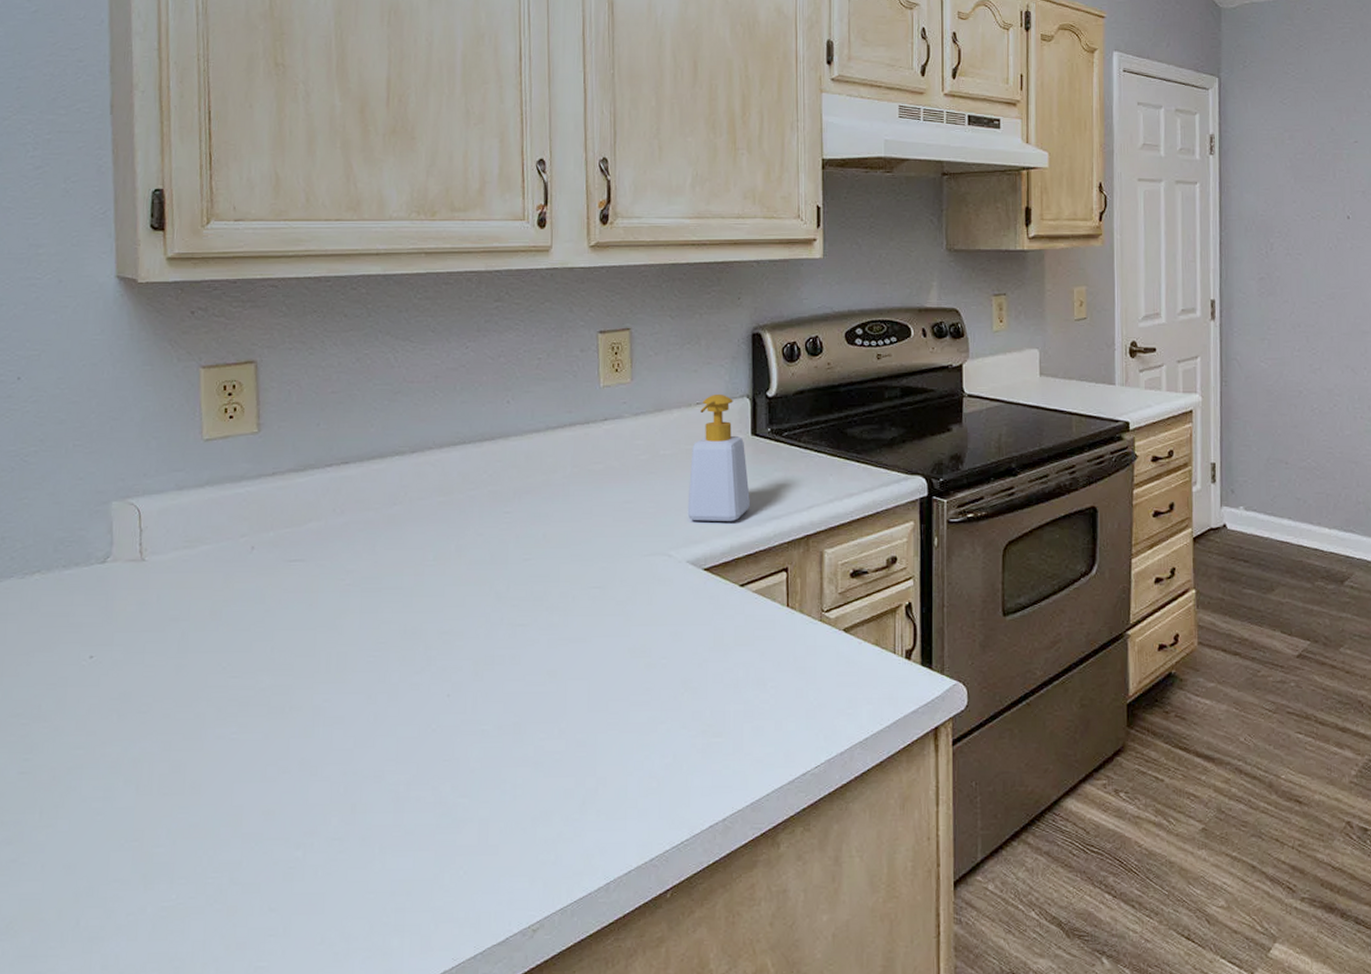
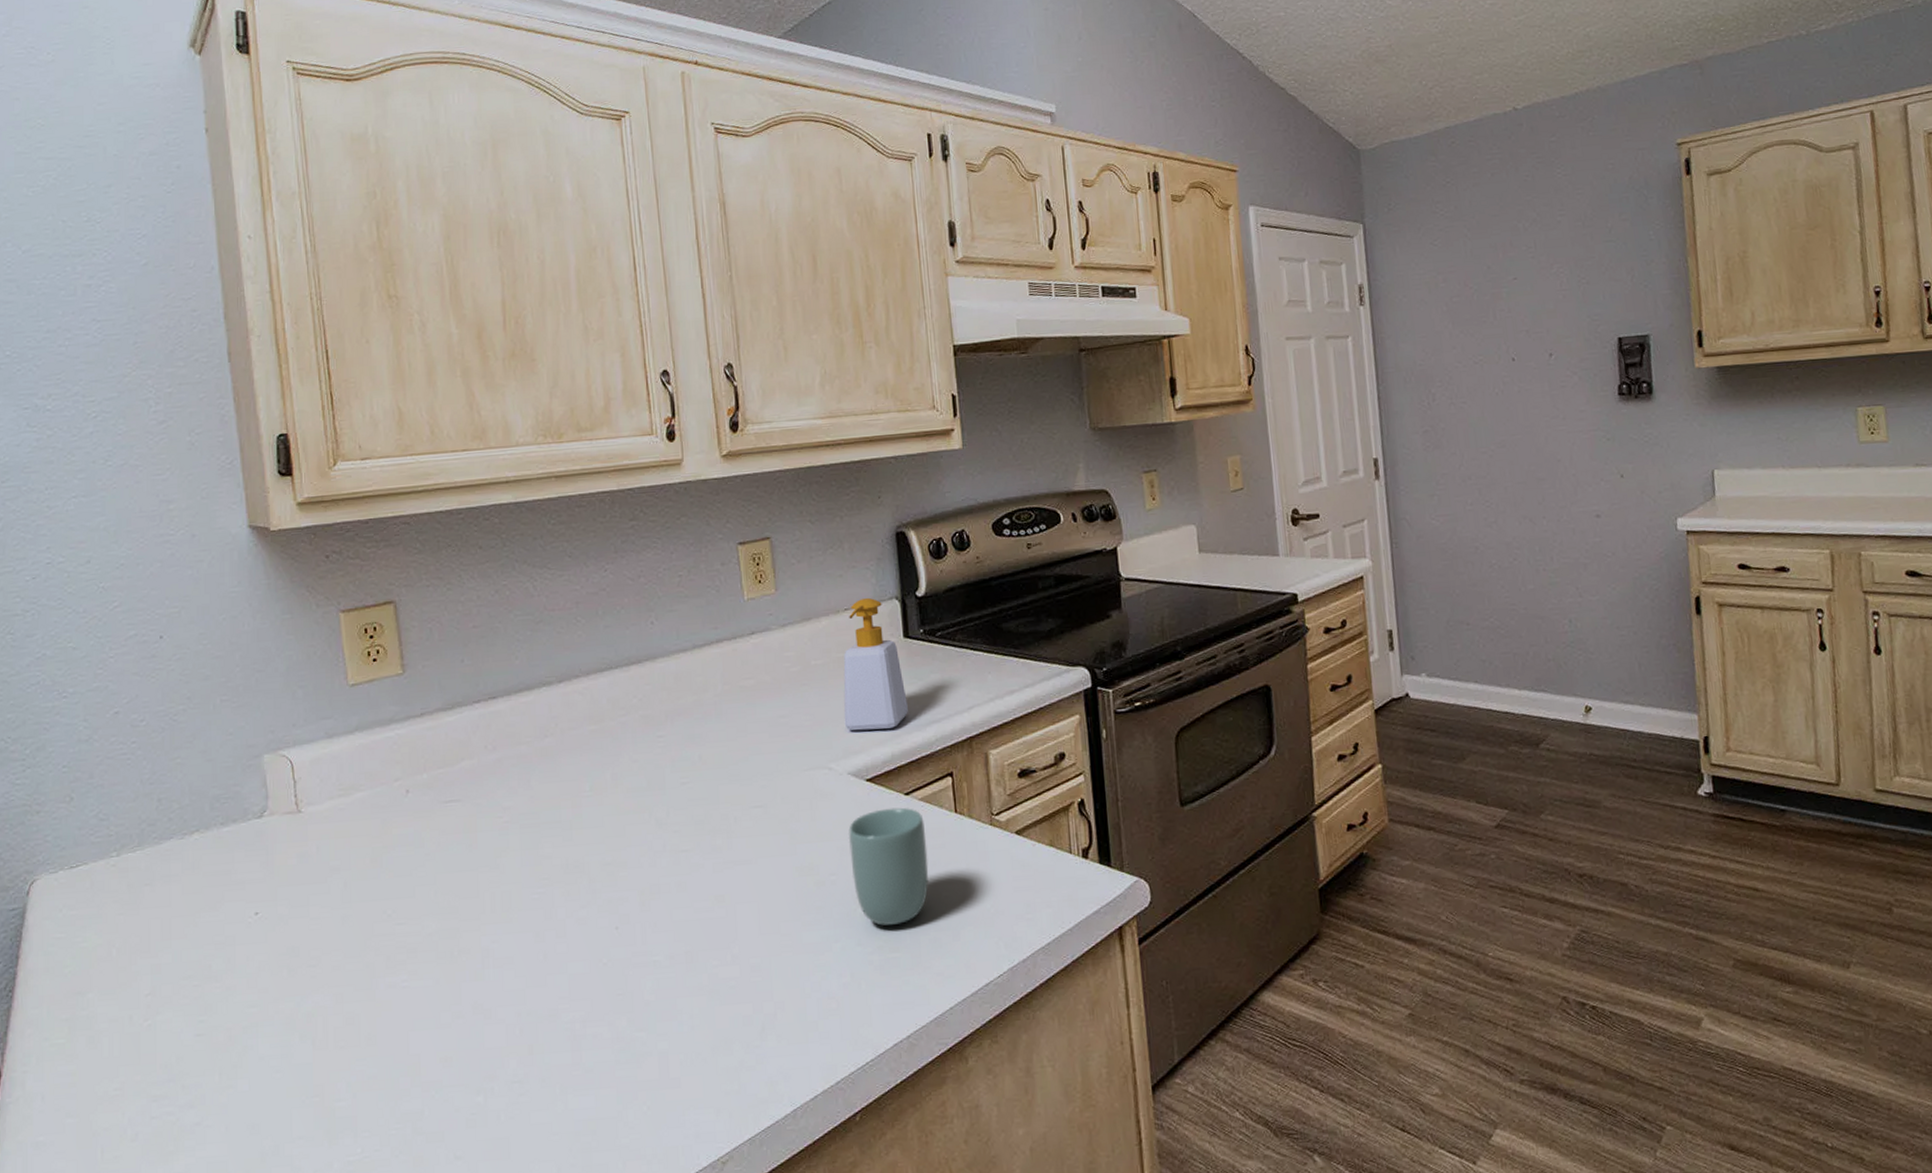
cup: none [681,598,757,711] -> present [848,807,929,926]

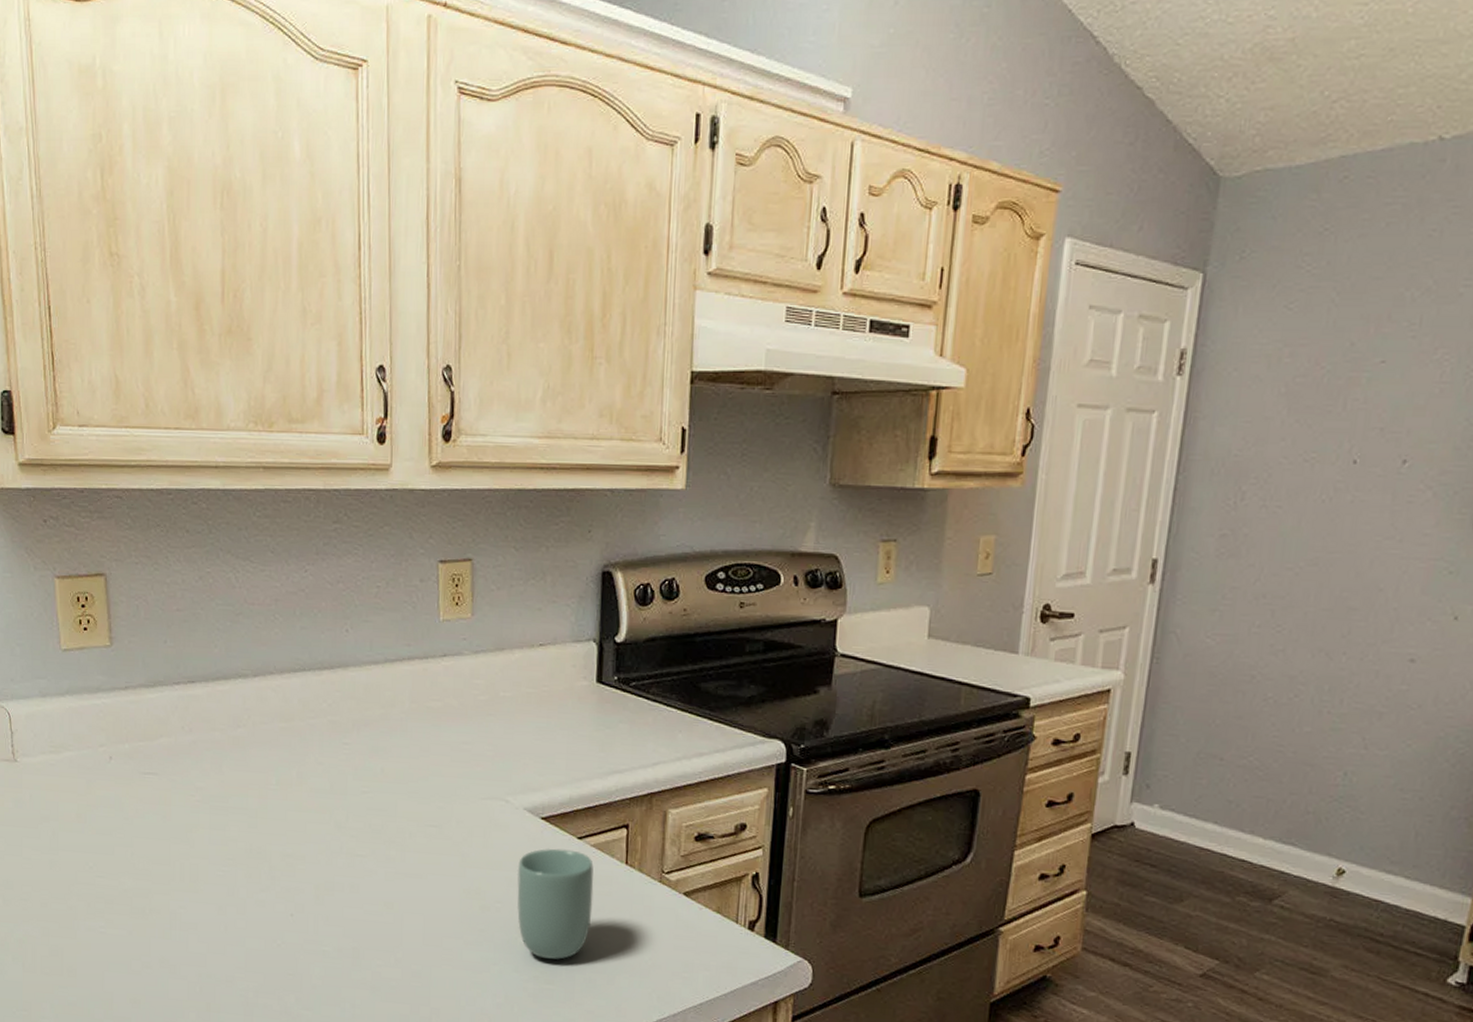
soap bottle: present [843,597,908,731] -> none [526,635,592,772]

